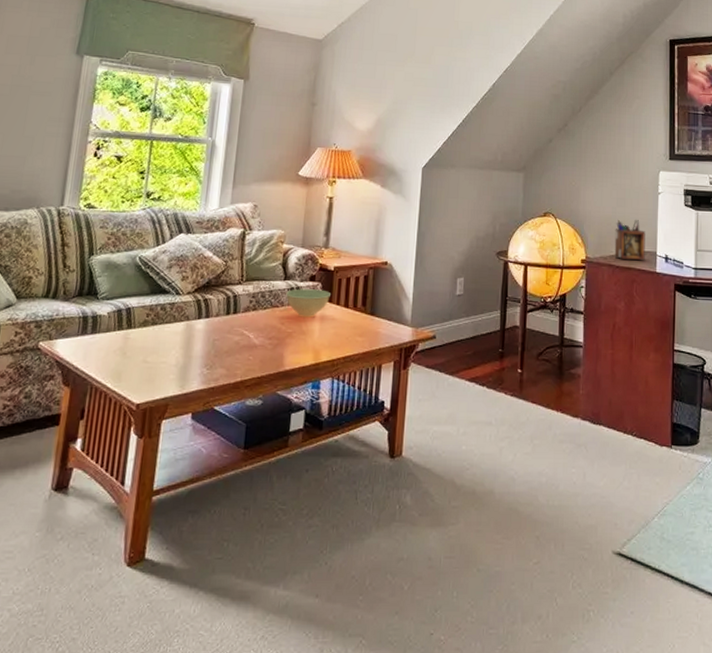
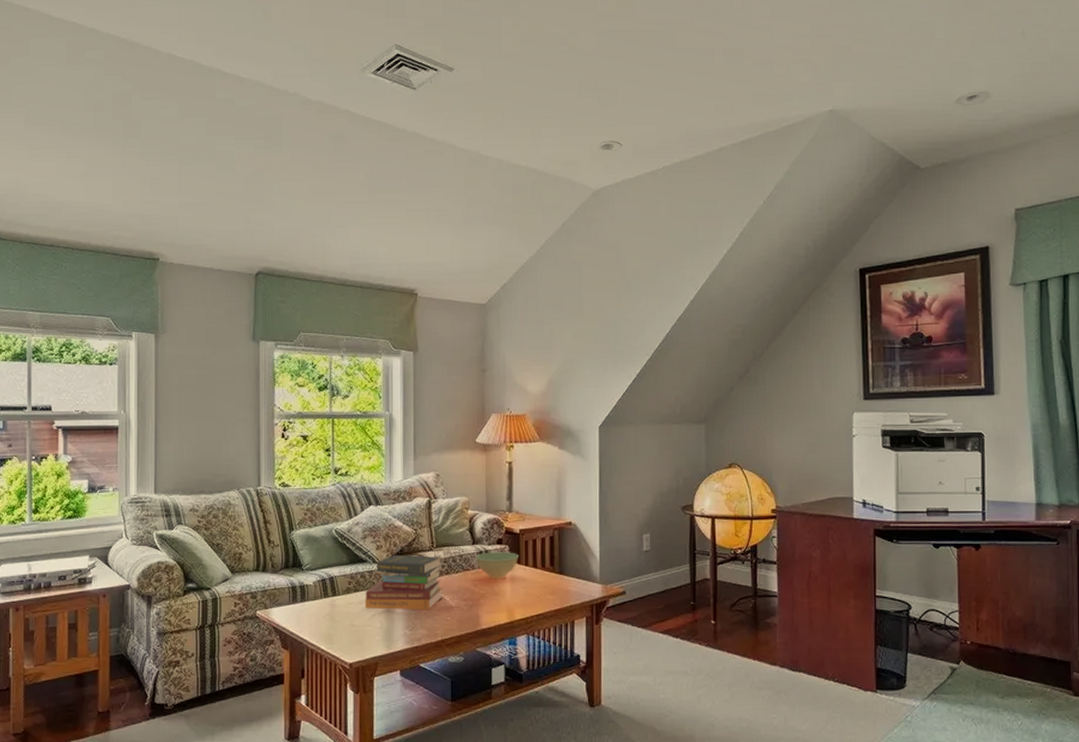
books: none [162,286,249,348] -> present [365,554,443,611]
desk organizer: present [614,220,645,260] -> none [806,465,841,507]

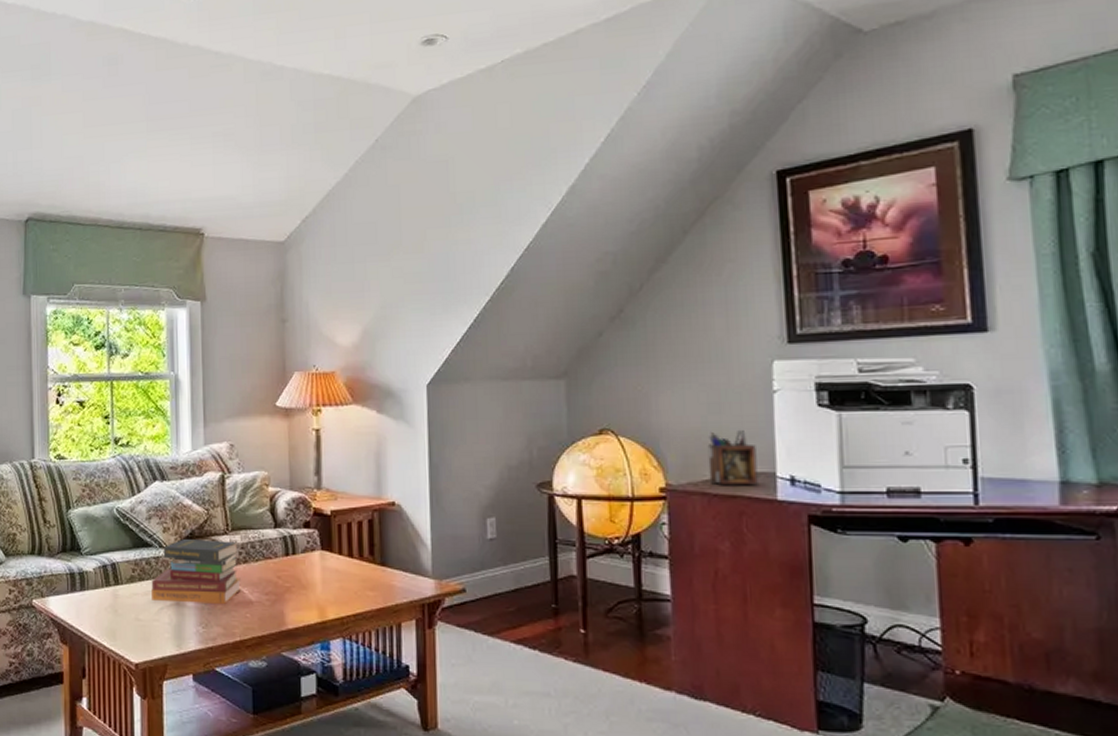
bowl: present [476,552,520,580] -> none [278,537,332,571]
desk organizer: none [806,465,841,507] -> present [707,430,758,484]

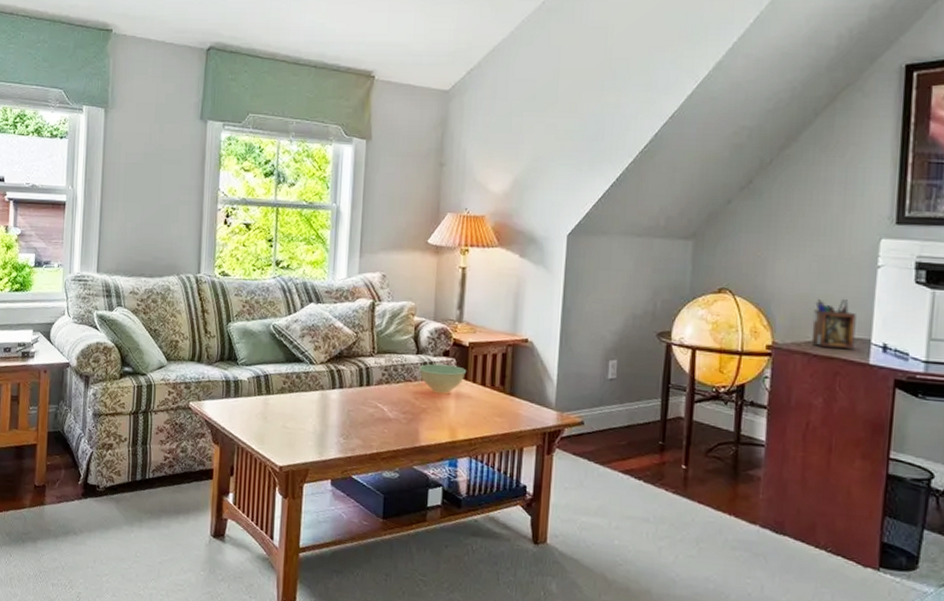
books: present [151,538,241,605] -> none [299,357,382,420]
bowl: none [278,537,332,571] -> present [419,364,467,395]

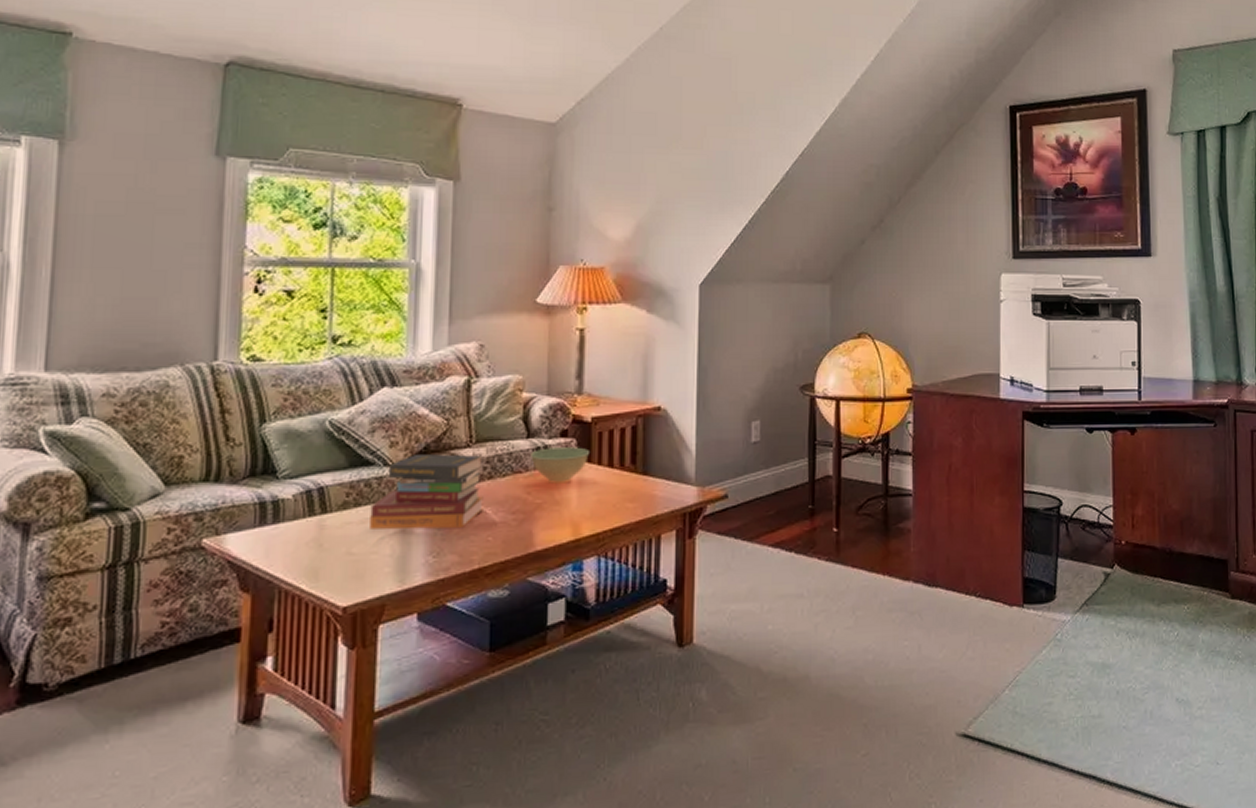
books: none [299,357,382,420] -> present [370,453,483,530]
desk organizer: present [811,299,856,349] -> none [947,336,986,385]

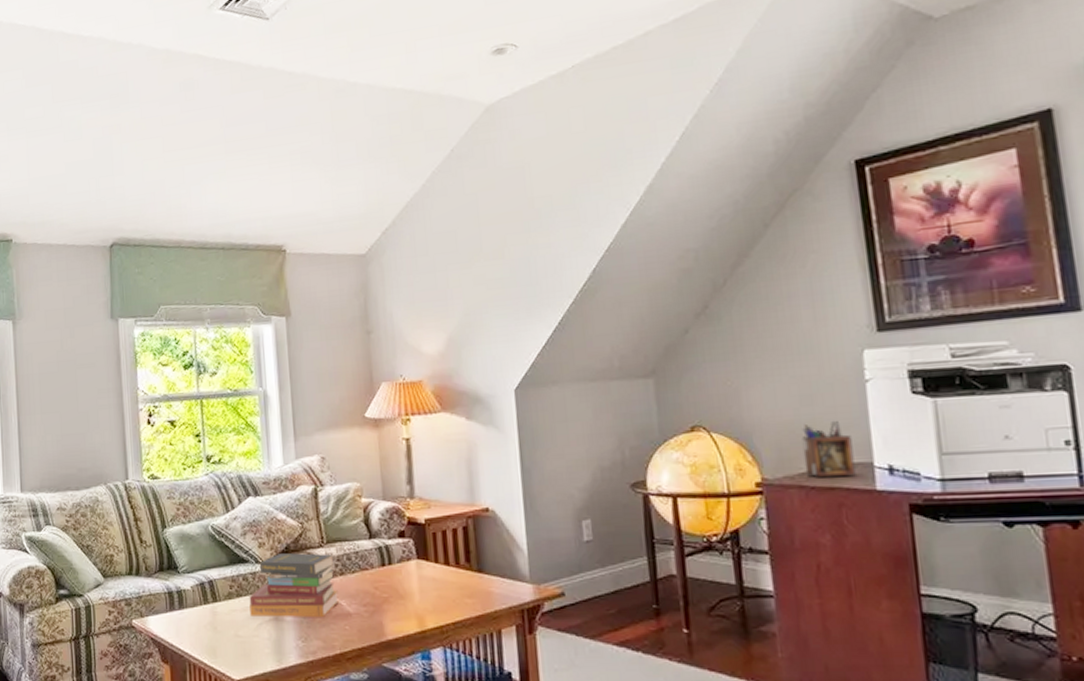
bowl: present [530,447,591,485] -> none [374,546,427,581]
desk organizer: none [947,336,986,385] -> present [802,421,856,477]

